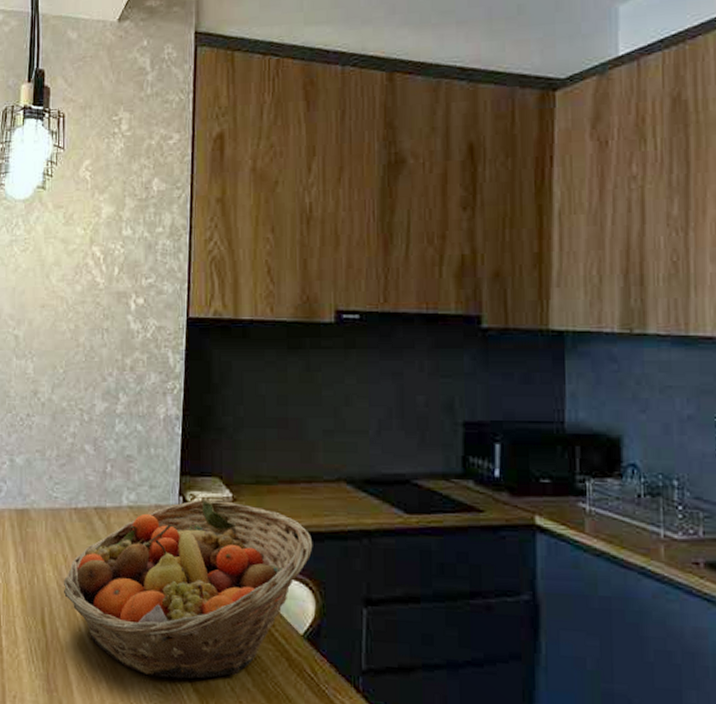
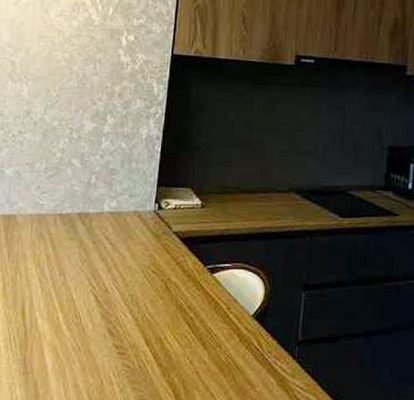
fruit basket: present [63,500,313,679] -> none [44,207,266,356]

